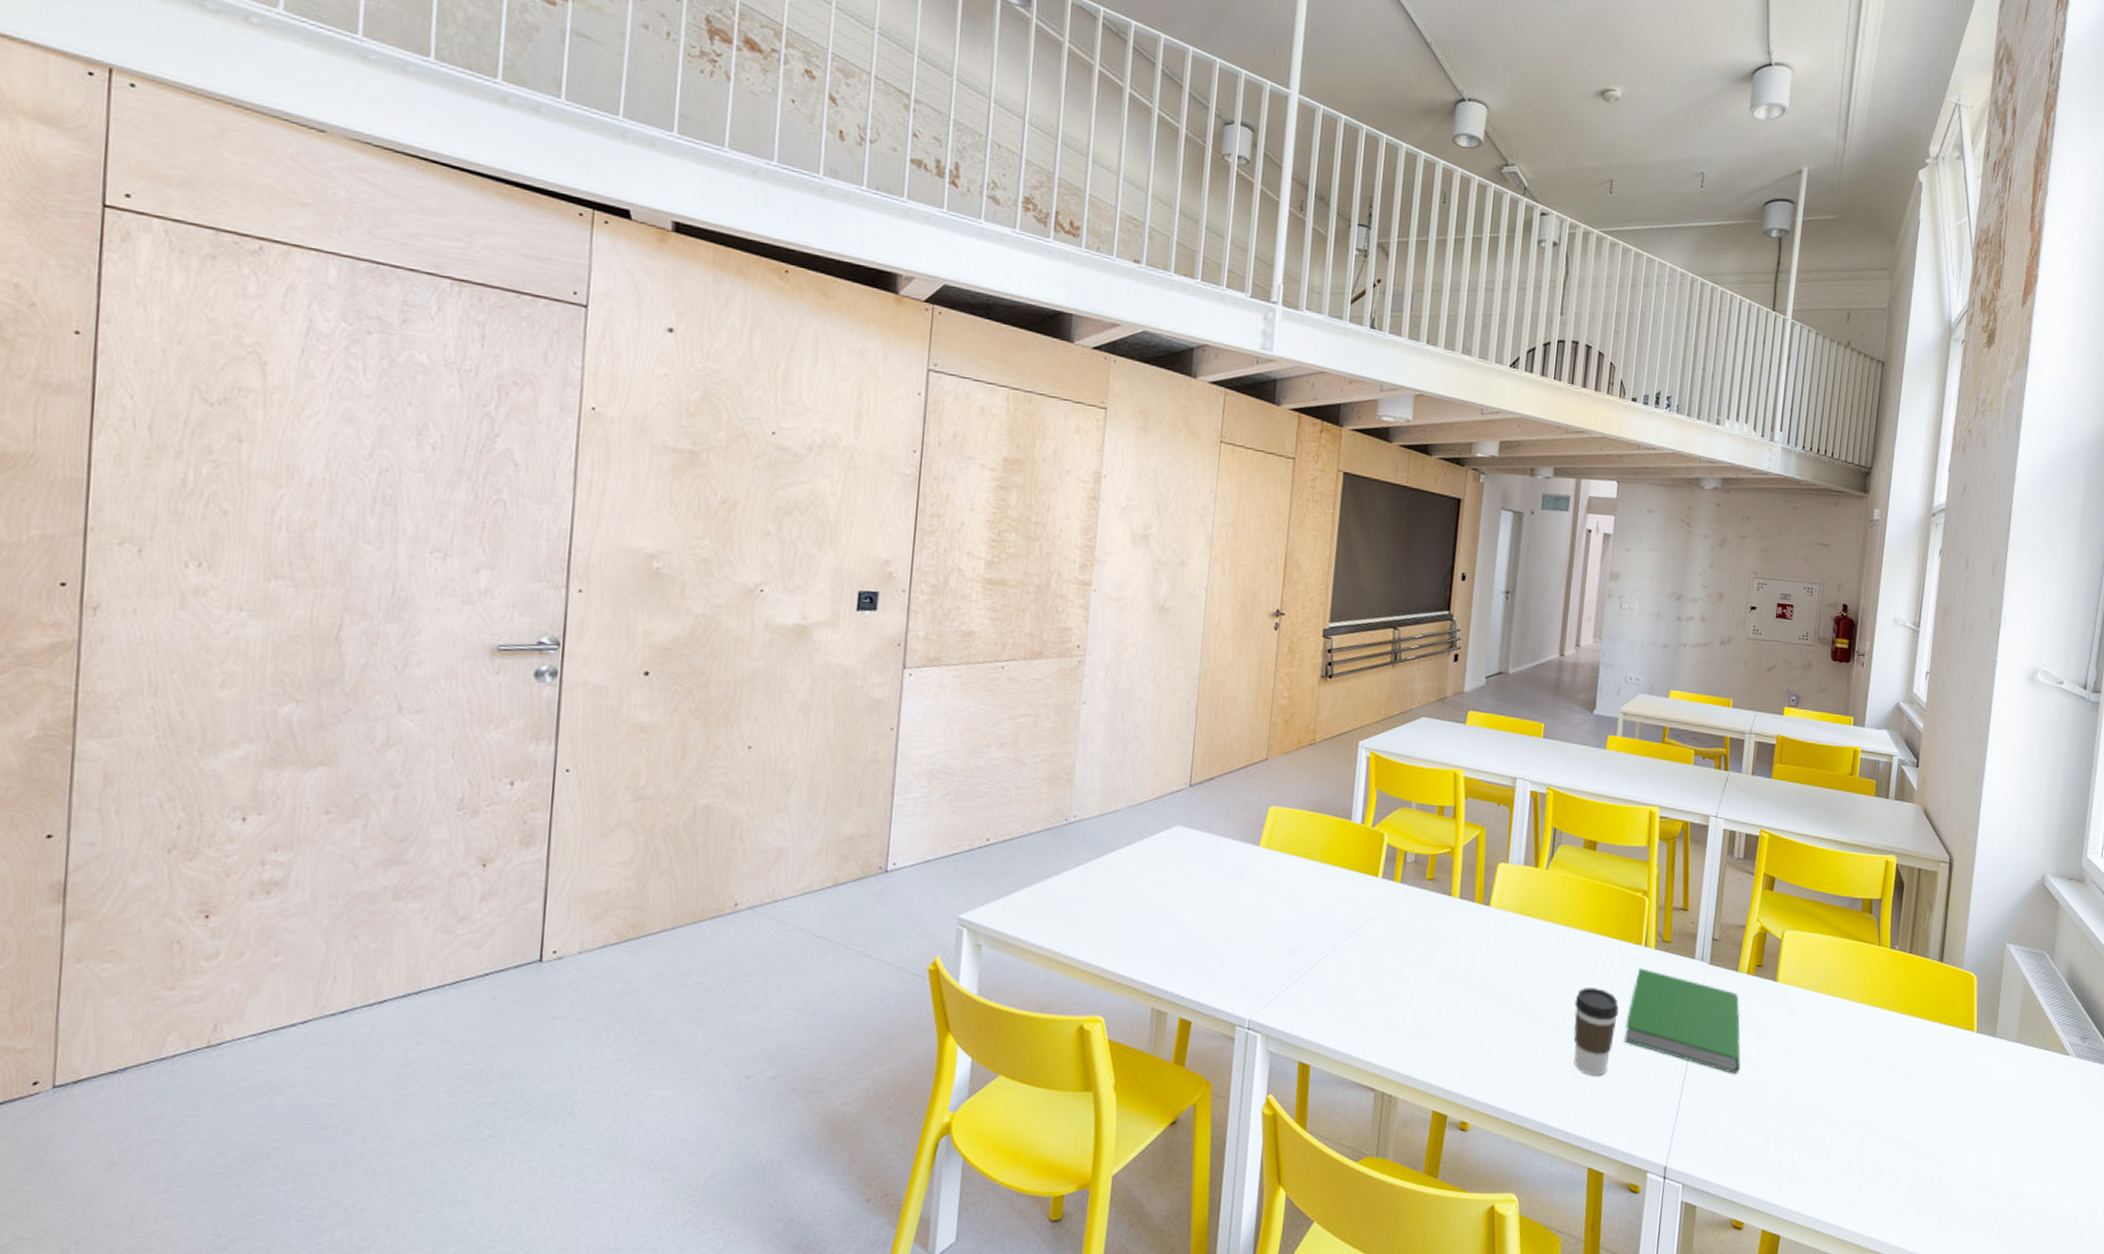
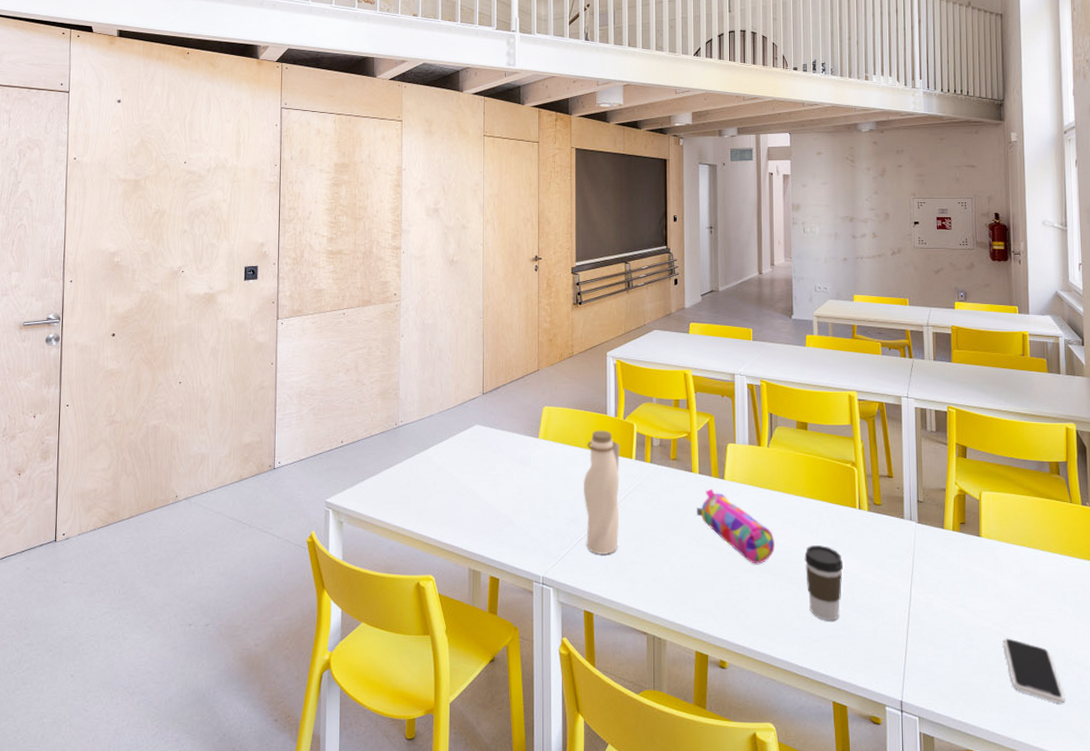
water bottle: none [1308,839,1364,995] -> present [583,430,620,555]
pencil case: none [1451,917,1542,1009] -> present [697,489,775,564]
hardcover book: present [1624,968,1741,1074] -> none [851,528,957,619]
smartphone: none [1785,1096,1844,1168] -> present [1003,638,1066,704]

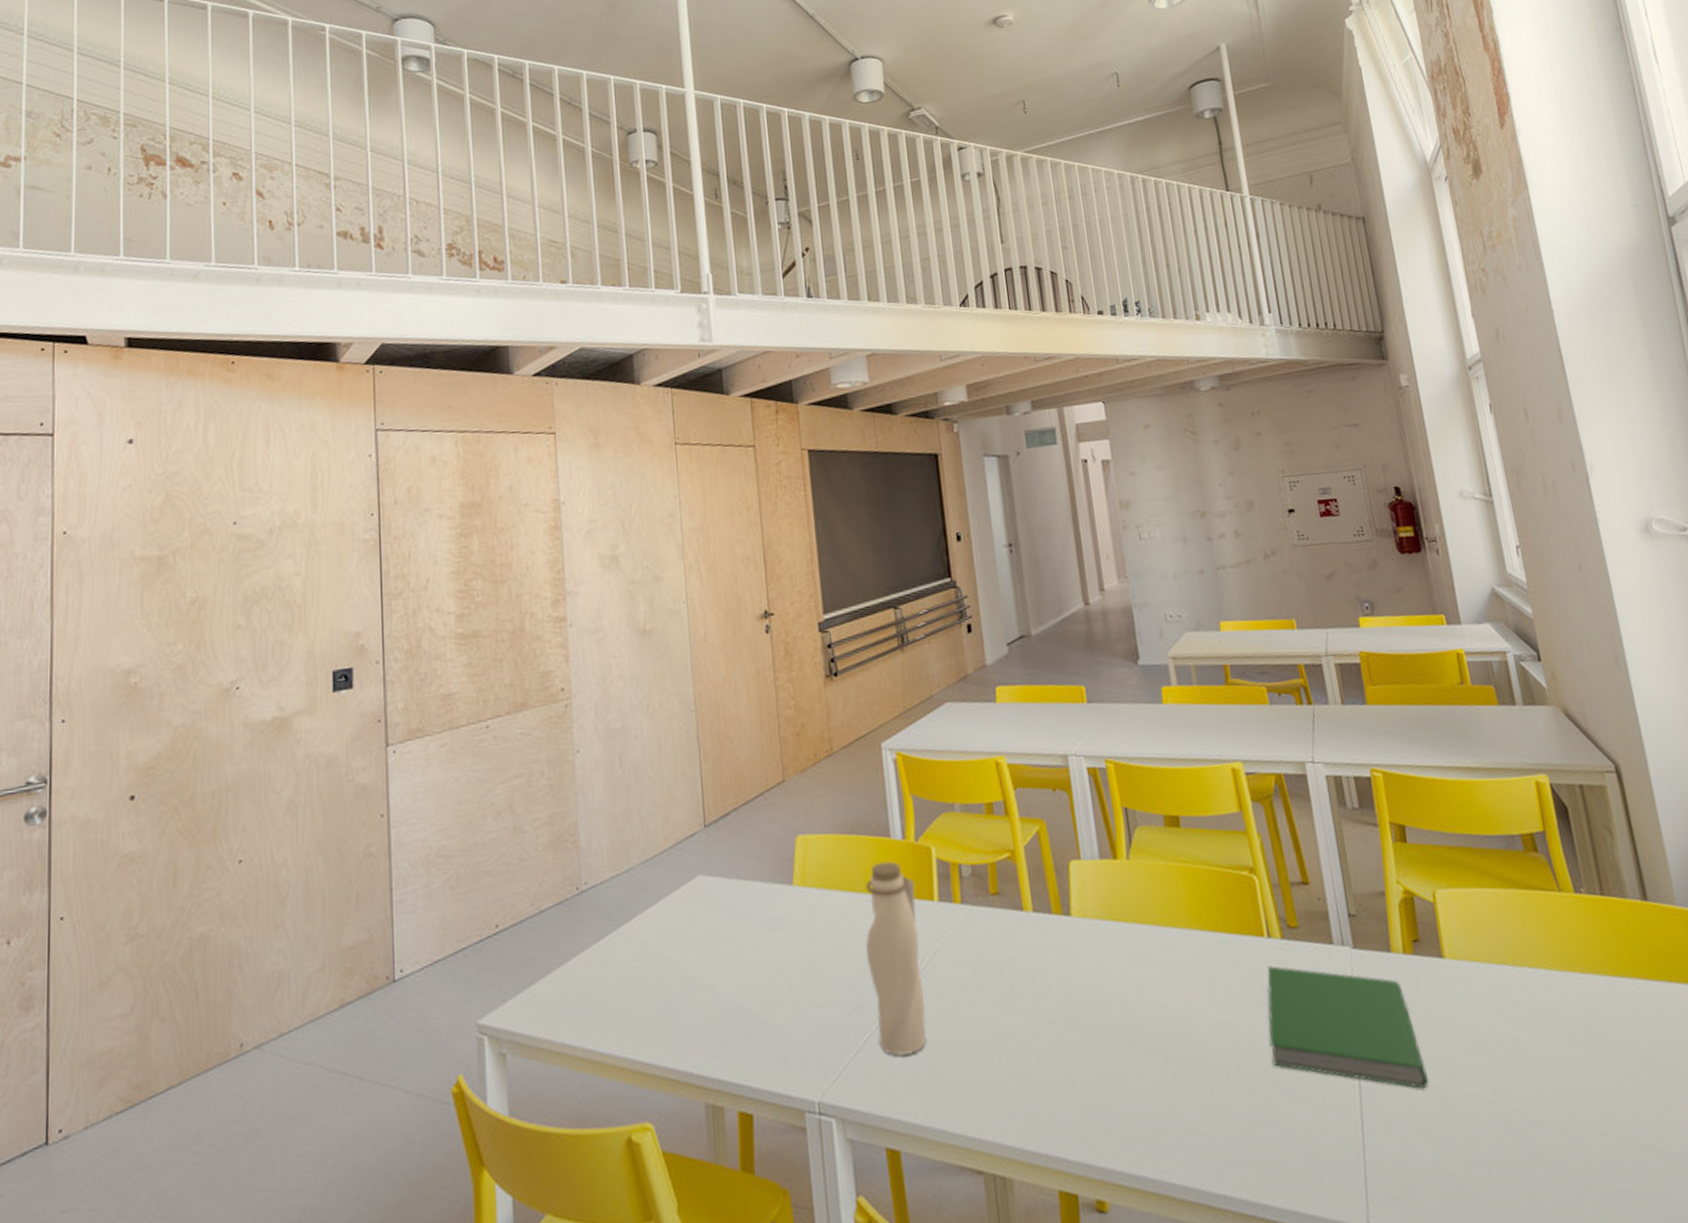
pencil case: present [697,489,775,564] -> none [1036,933,1156,1042]
coffee cup: present [804,545,843,621] -> none [1199,999,1262,1117]
hardcover book: none [851,528,957,619] -> present [1267,965,1428,1089]
smartphone: present [1003,638,1066,704] -> none [1498,1108,1600,1200]

